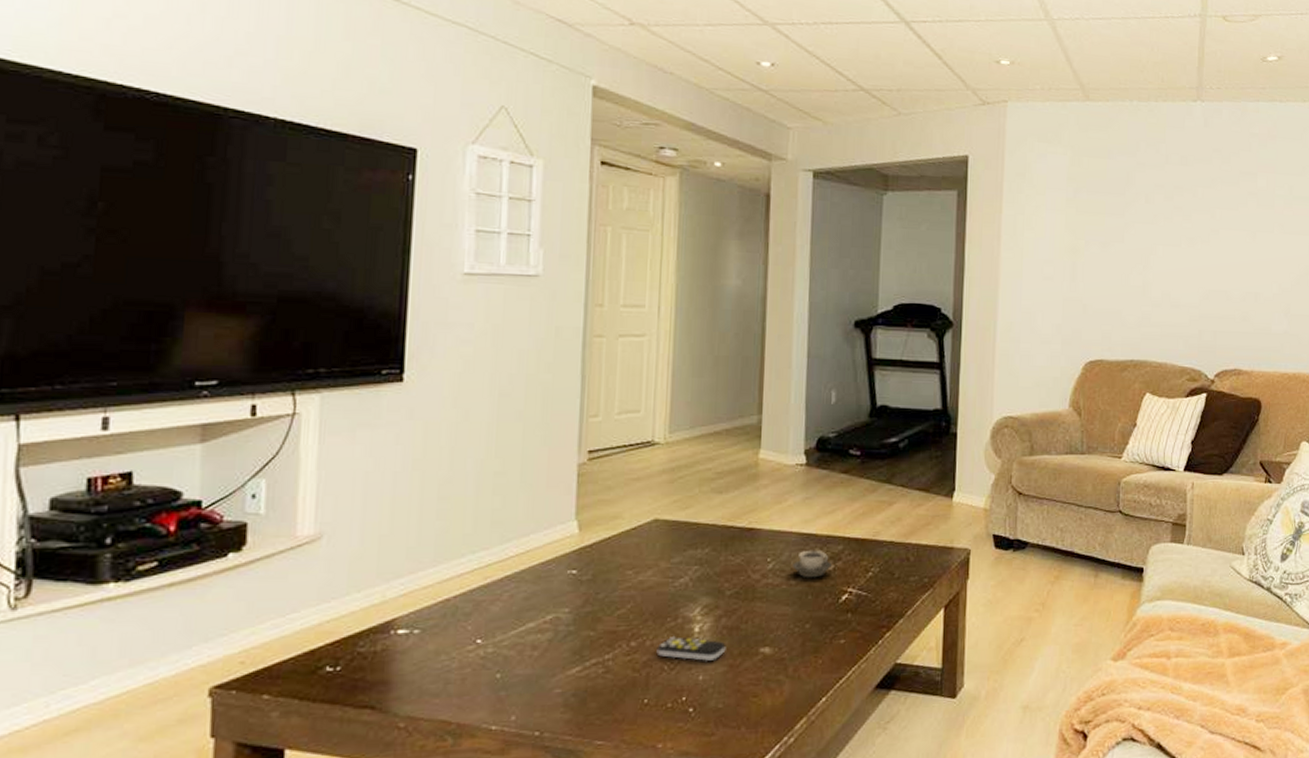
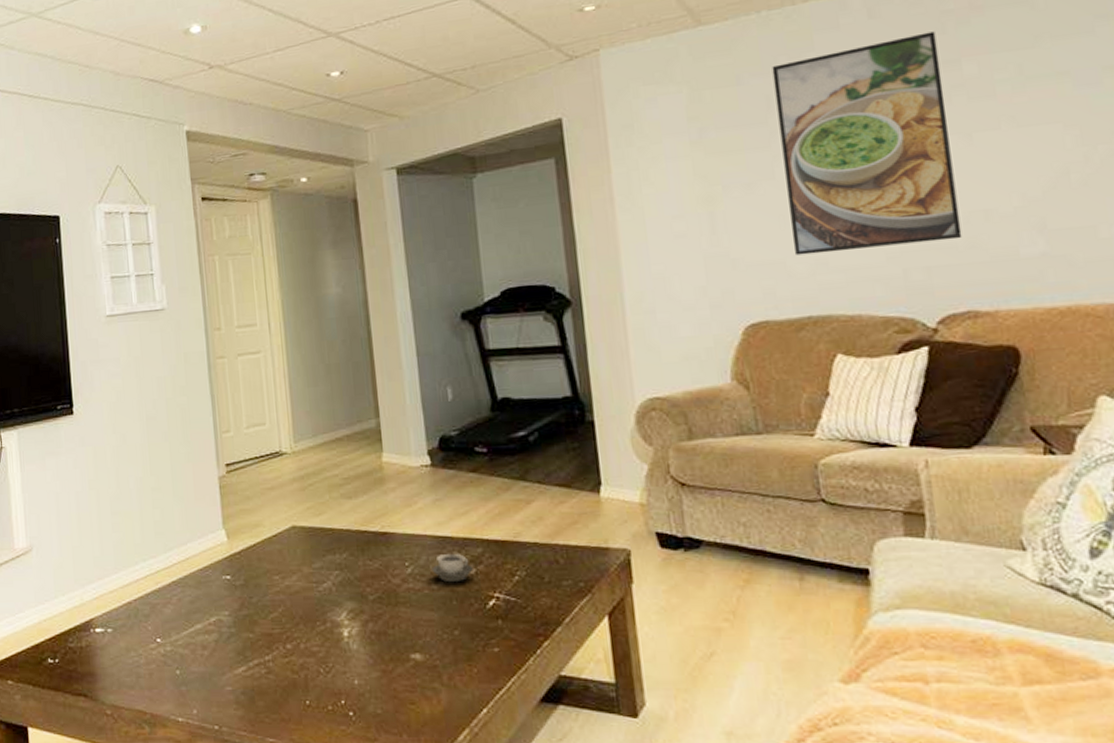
remote control: present [656,637,726,661] -> none [311,640,377,665]
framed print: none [1128,147,1245,313] -> present [772,31,962,256]

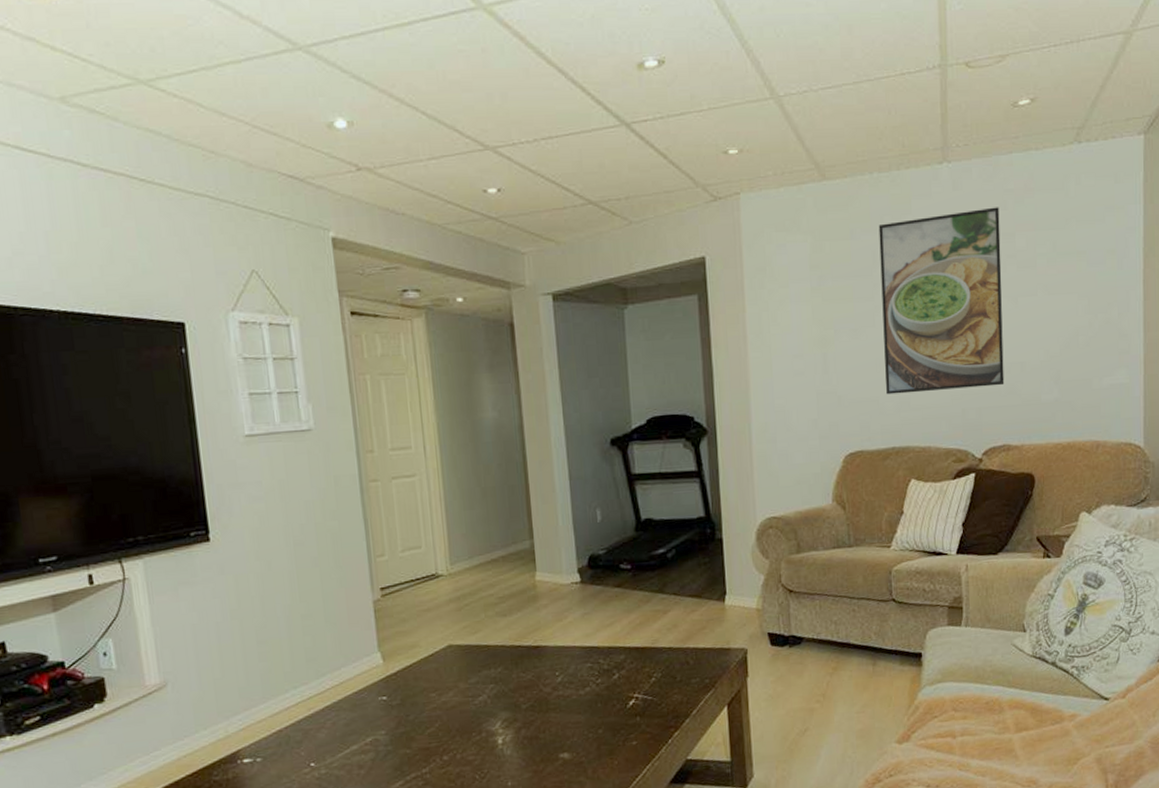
cup: present [432,554,473,583] -> none [580,661,616,688]

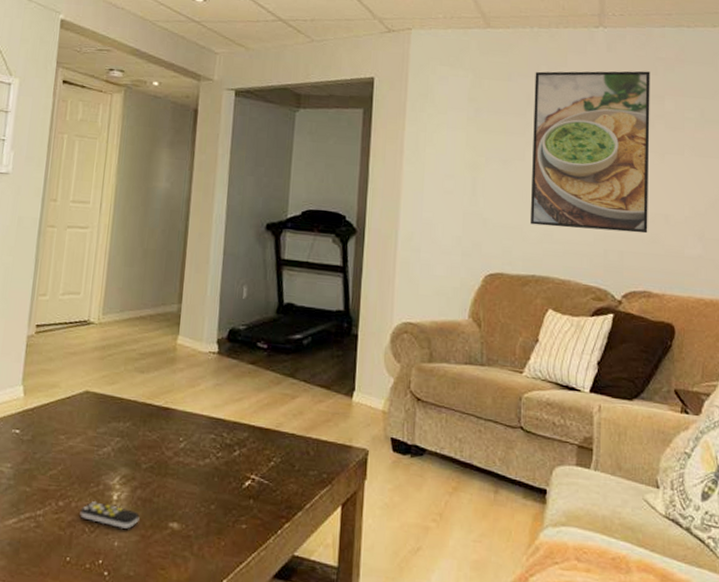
remote control: none [467,749,529,769] -> present [80,501,140,529]

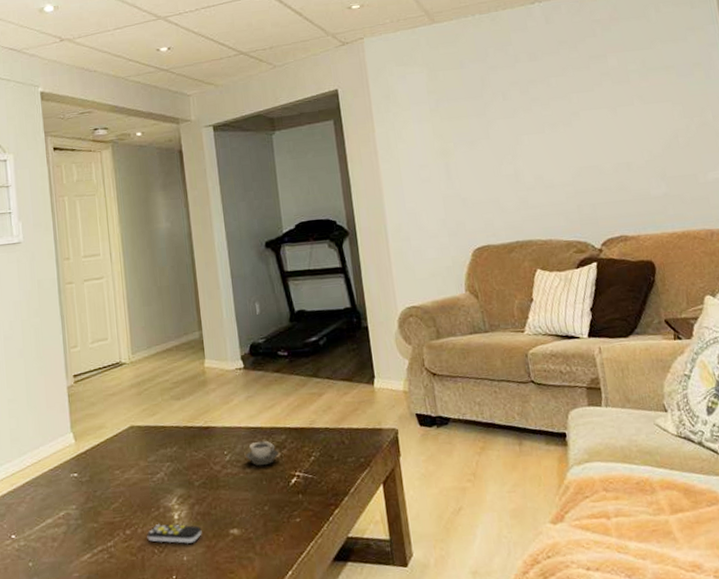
cup: none [202,434,237,462] -> present [246,441,279,466]
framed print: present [529,71,650,234] -> none [484,34,614,196]

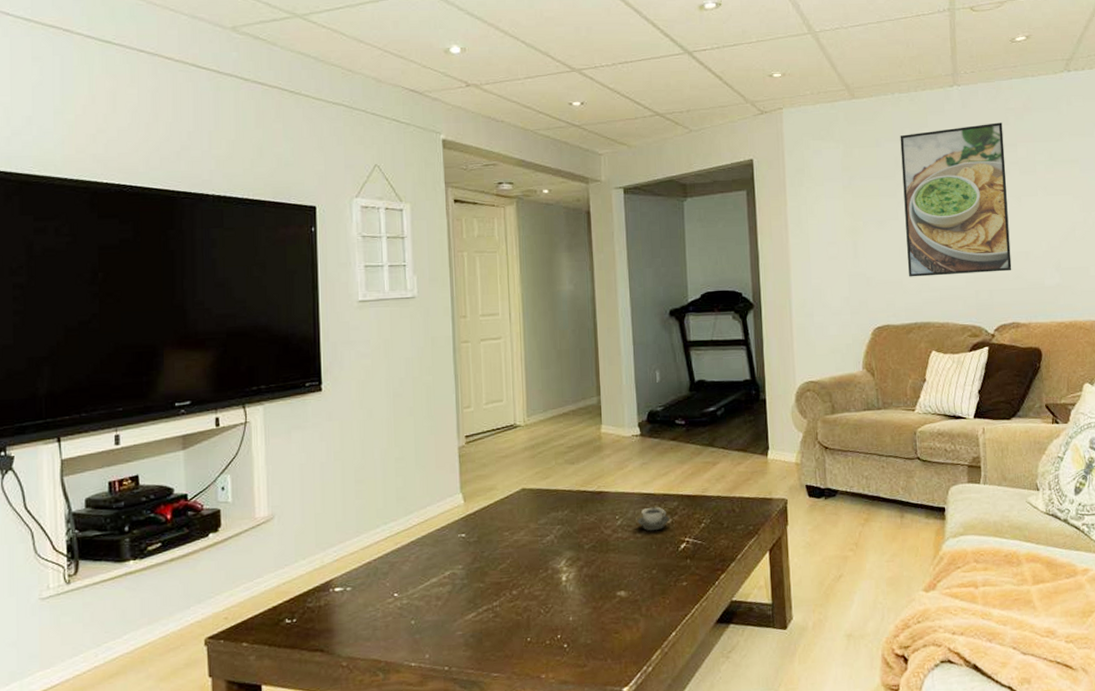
remote control: present [147,524,202,544] -> none [533,585,589,605]
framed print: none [484,34,614,196] -> present [900,122,1012,277]

